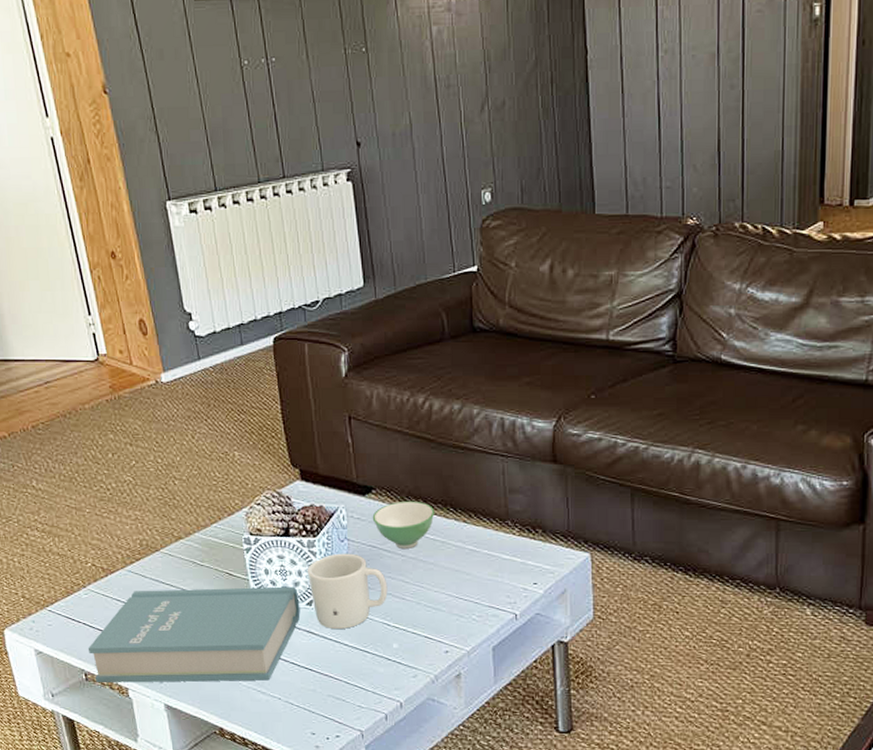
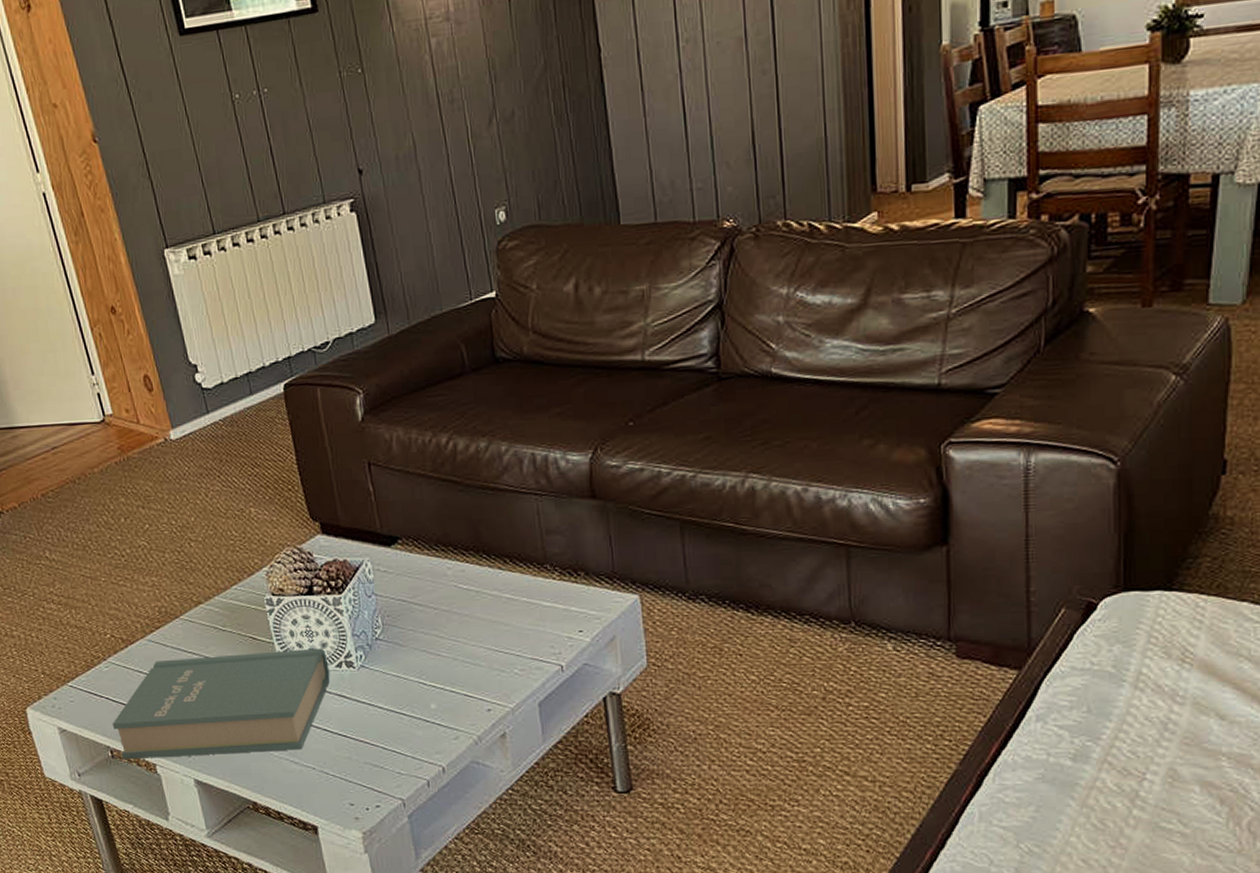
mug: present [307,553,388,629] -> none [334,609,422,691]
bowl: present [372,500,435,550] -> none [400,548,467,602]

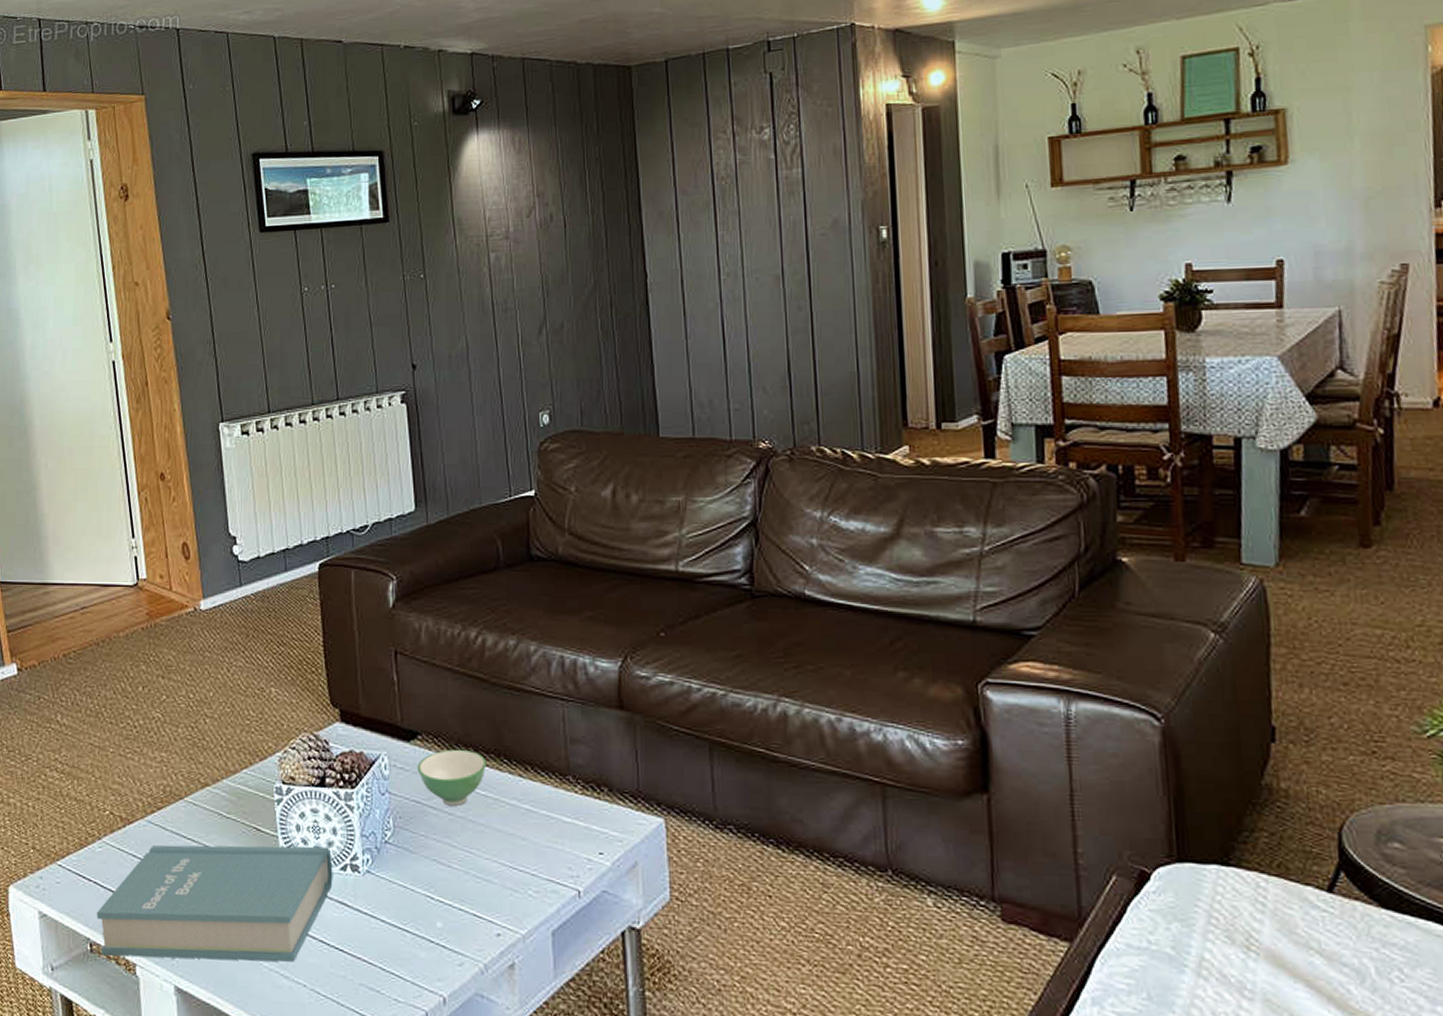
bowl: none [400,548,467,602] -> present [417,749,487,807]

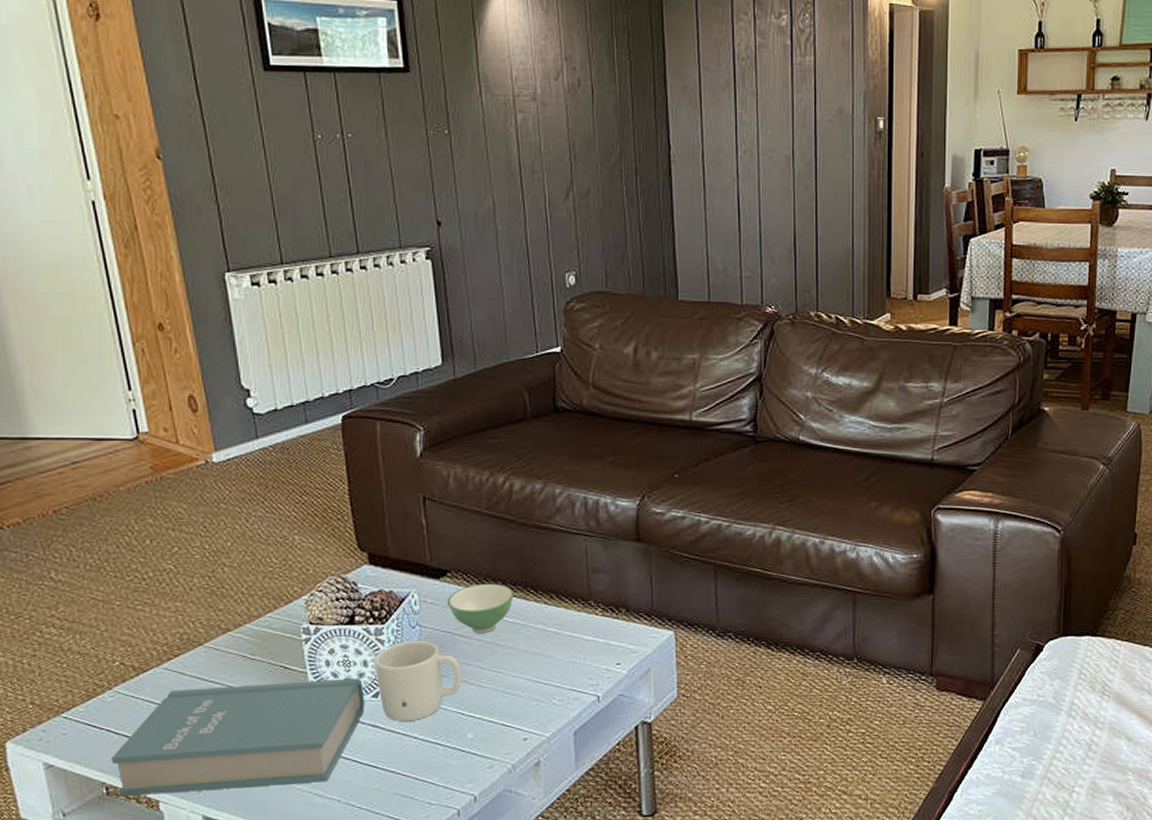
mug: none [342,808,432,901] -> present [373,640,462,721]

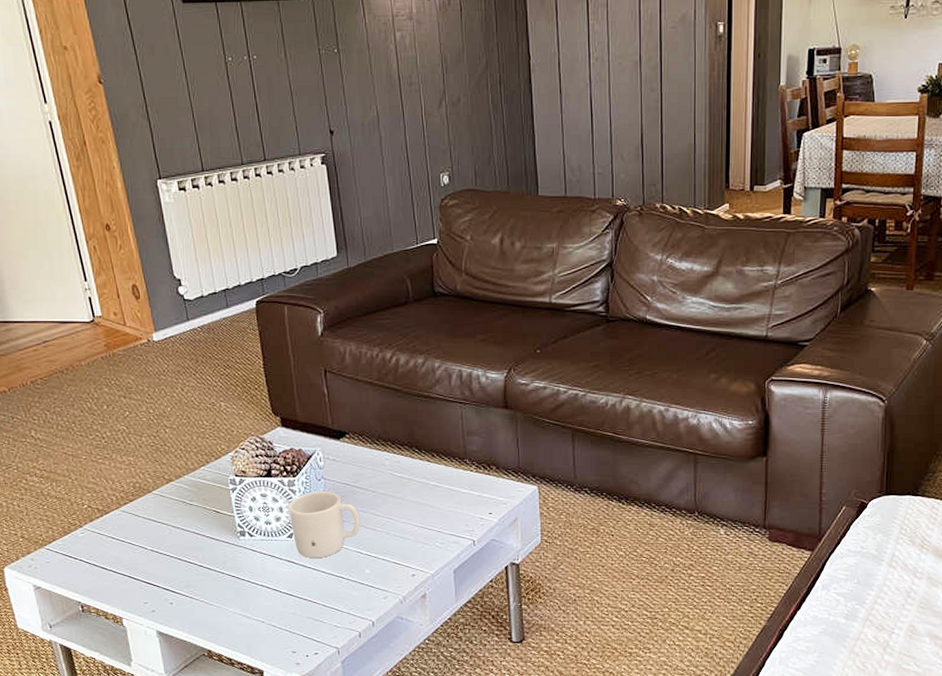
book: present [110,678,365,797] -> none [84,521,282,614]
bowl: present [447,583,515,634] -> none [346,443,402,487]

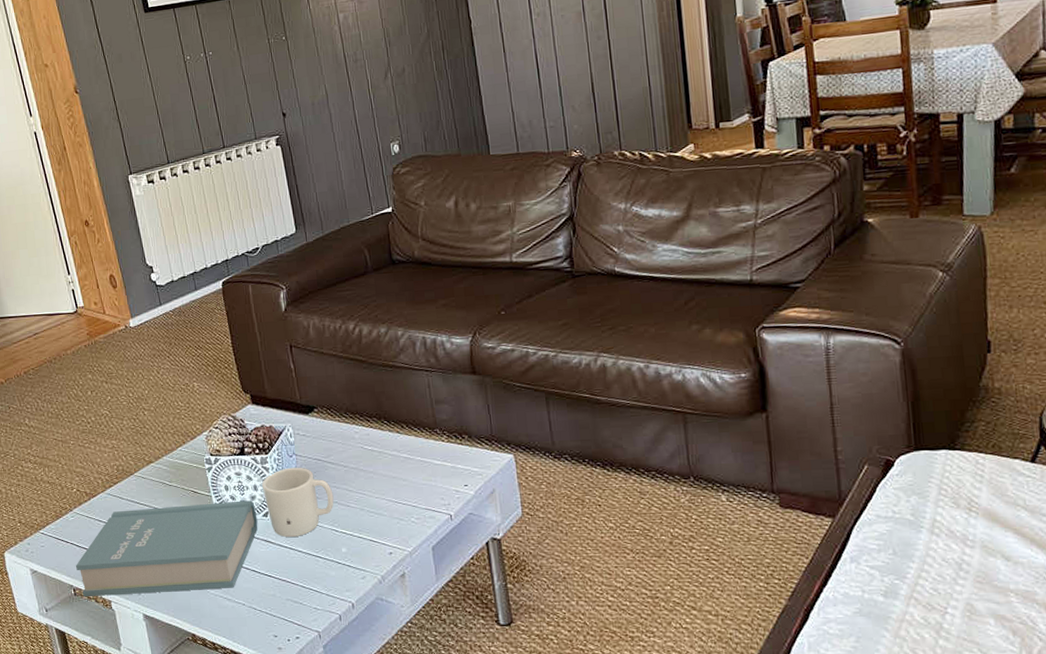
book: none [84,521,282,614] -> present [75,500,258,597]

